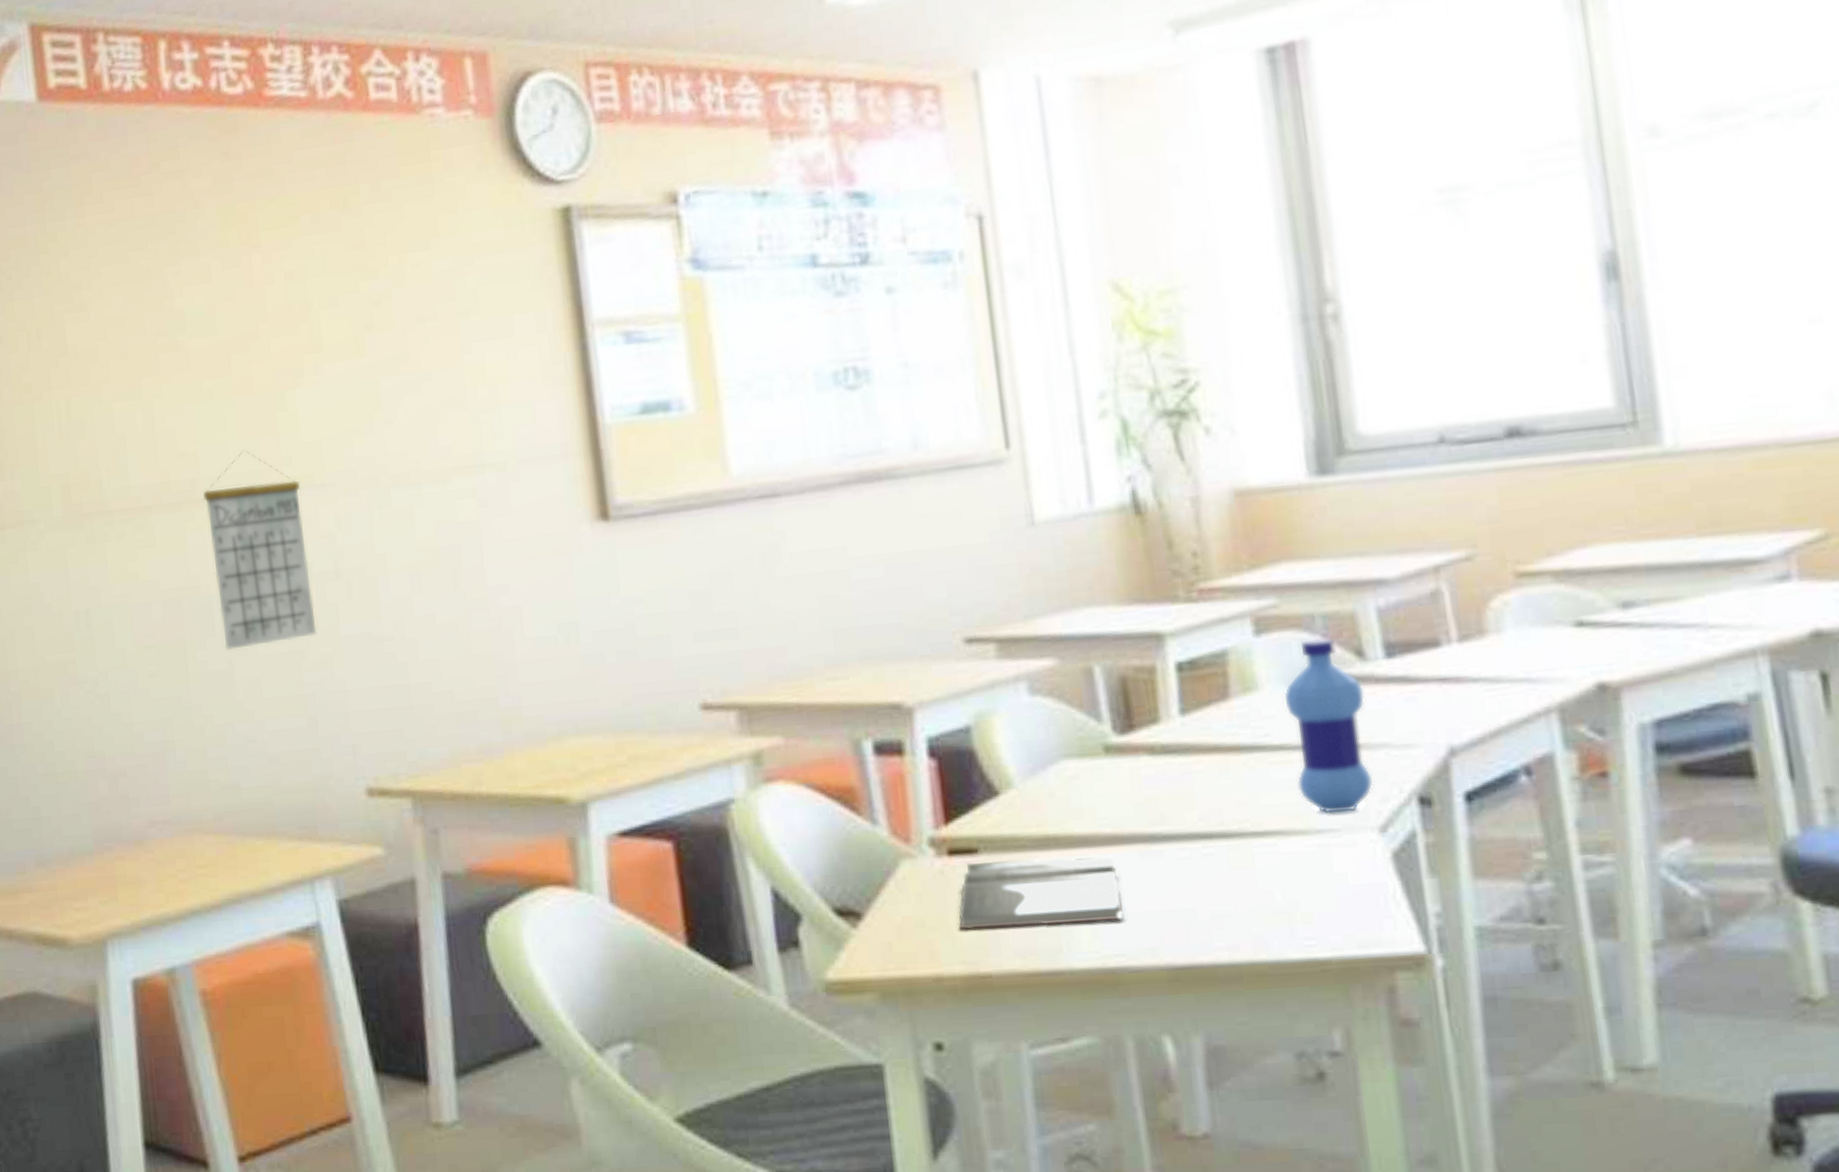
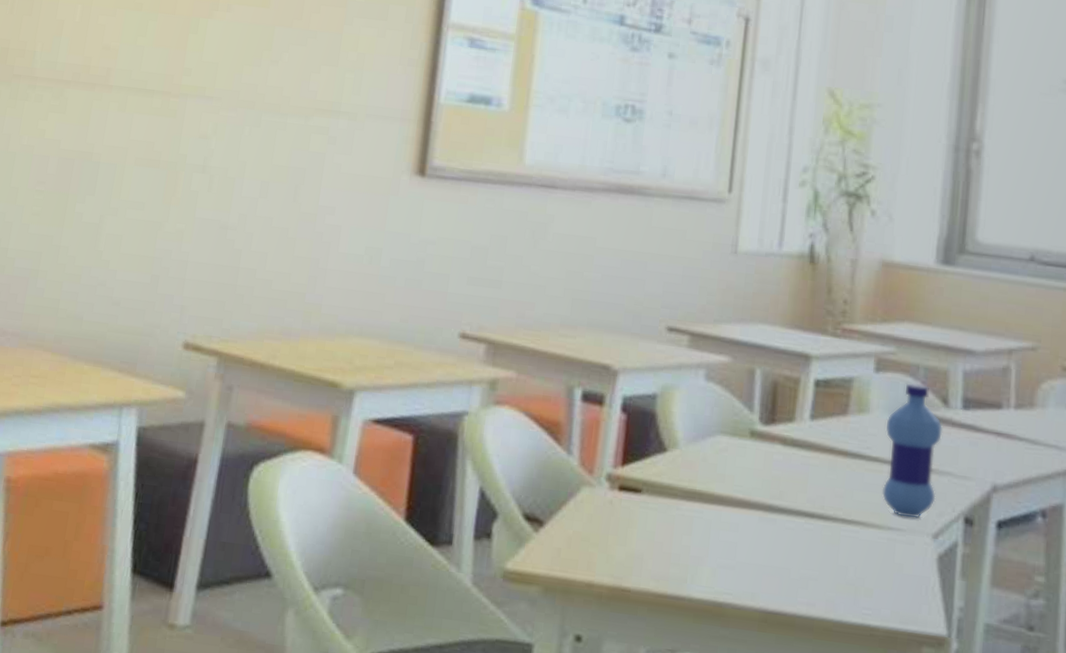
calendar: present [203,450,317,651] -> none [100,55,194,213]
hardback book: present [957,856,1123,930] -> none [613,499,740,566]

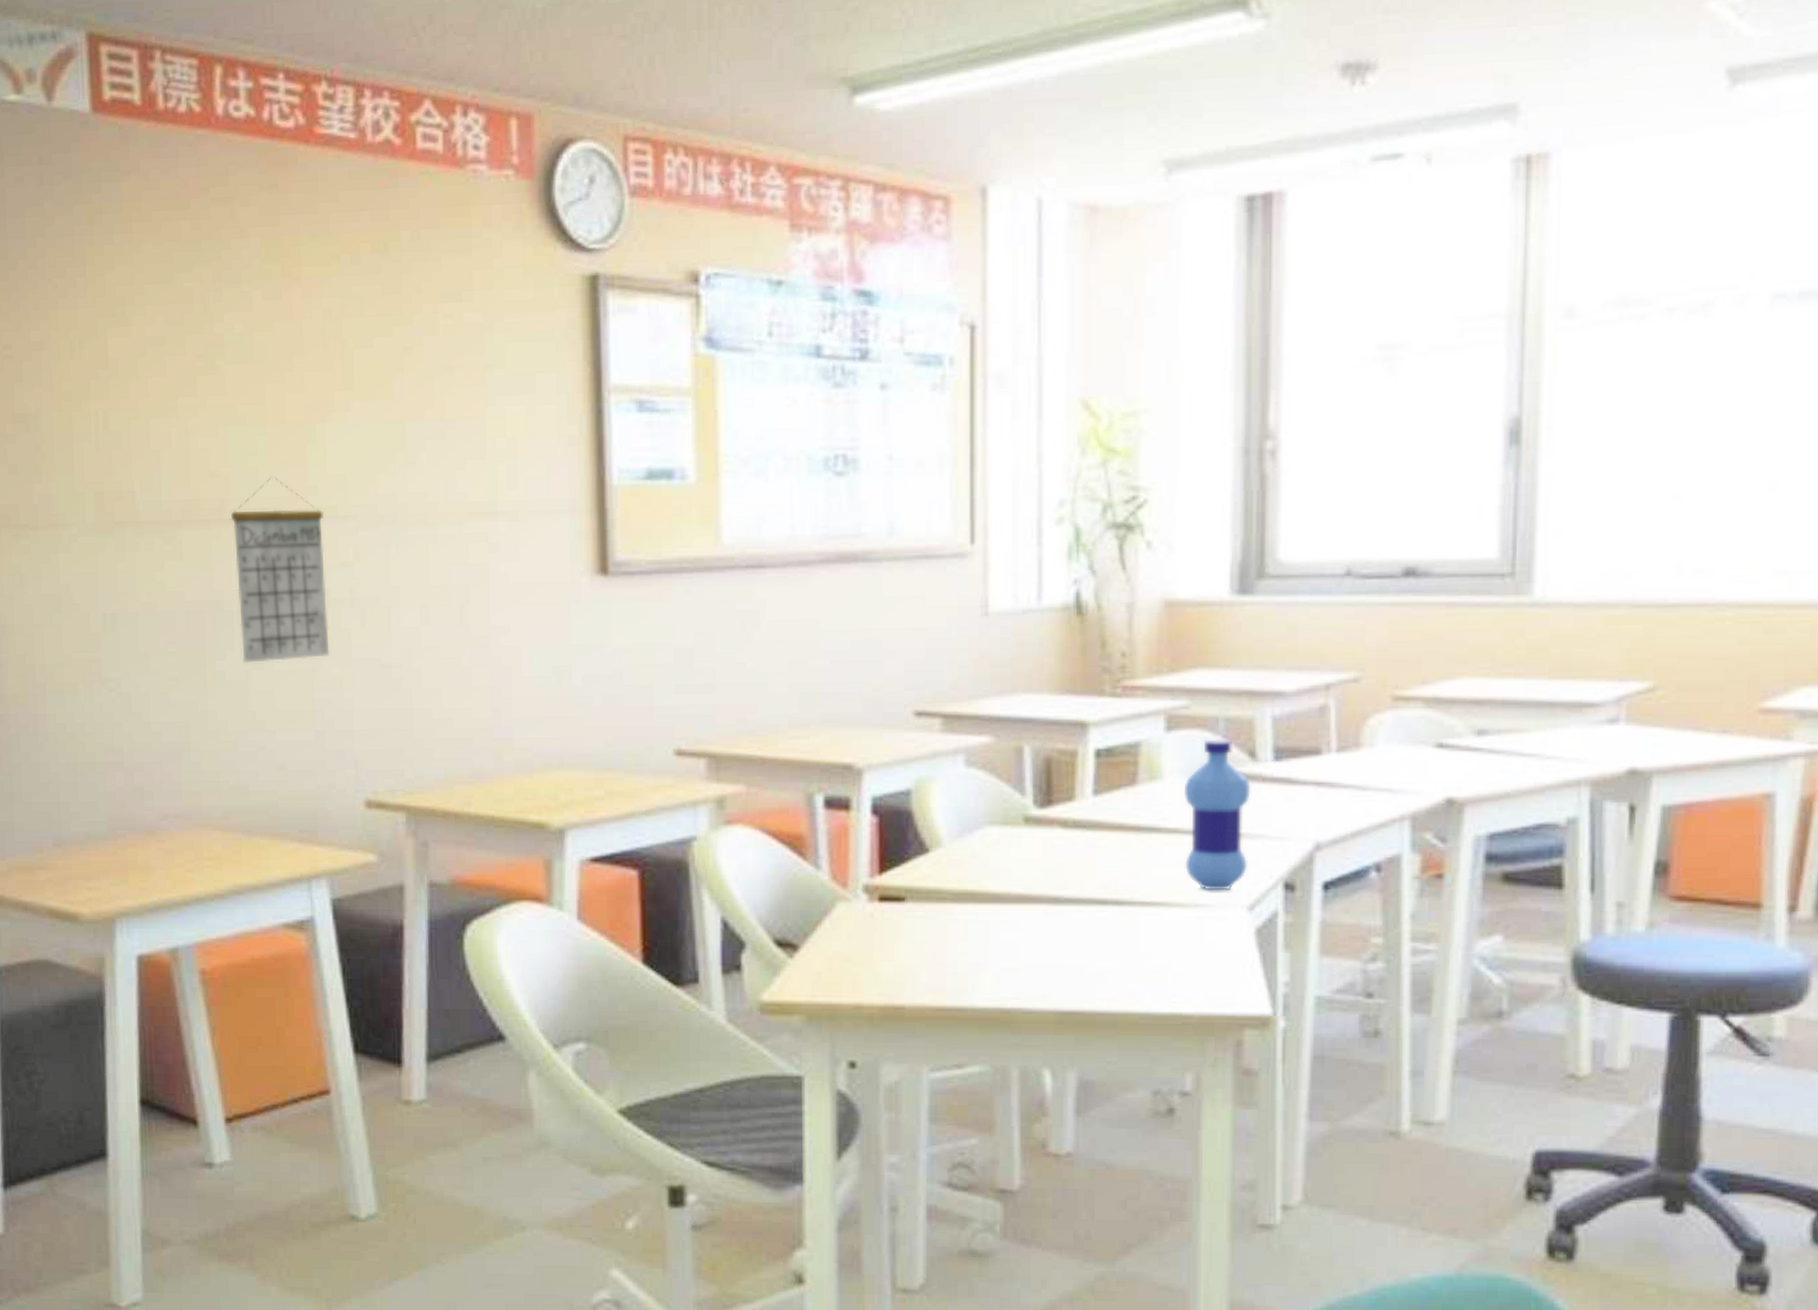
calendar: none [100,55,194,213] -> present [230,476,330,664]

